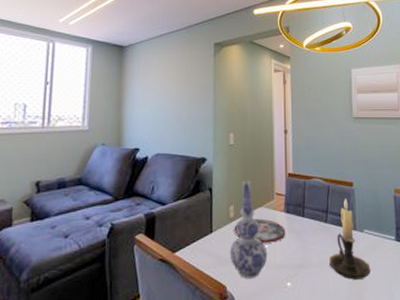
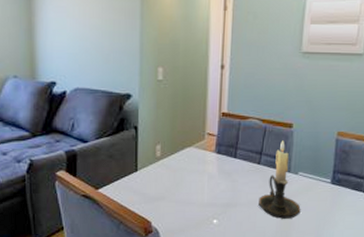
vase: present [229,180,268,279] -> none [155,119,195,215]
plate: present [234,218,286,243] -> none [160,158,216,182]

